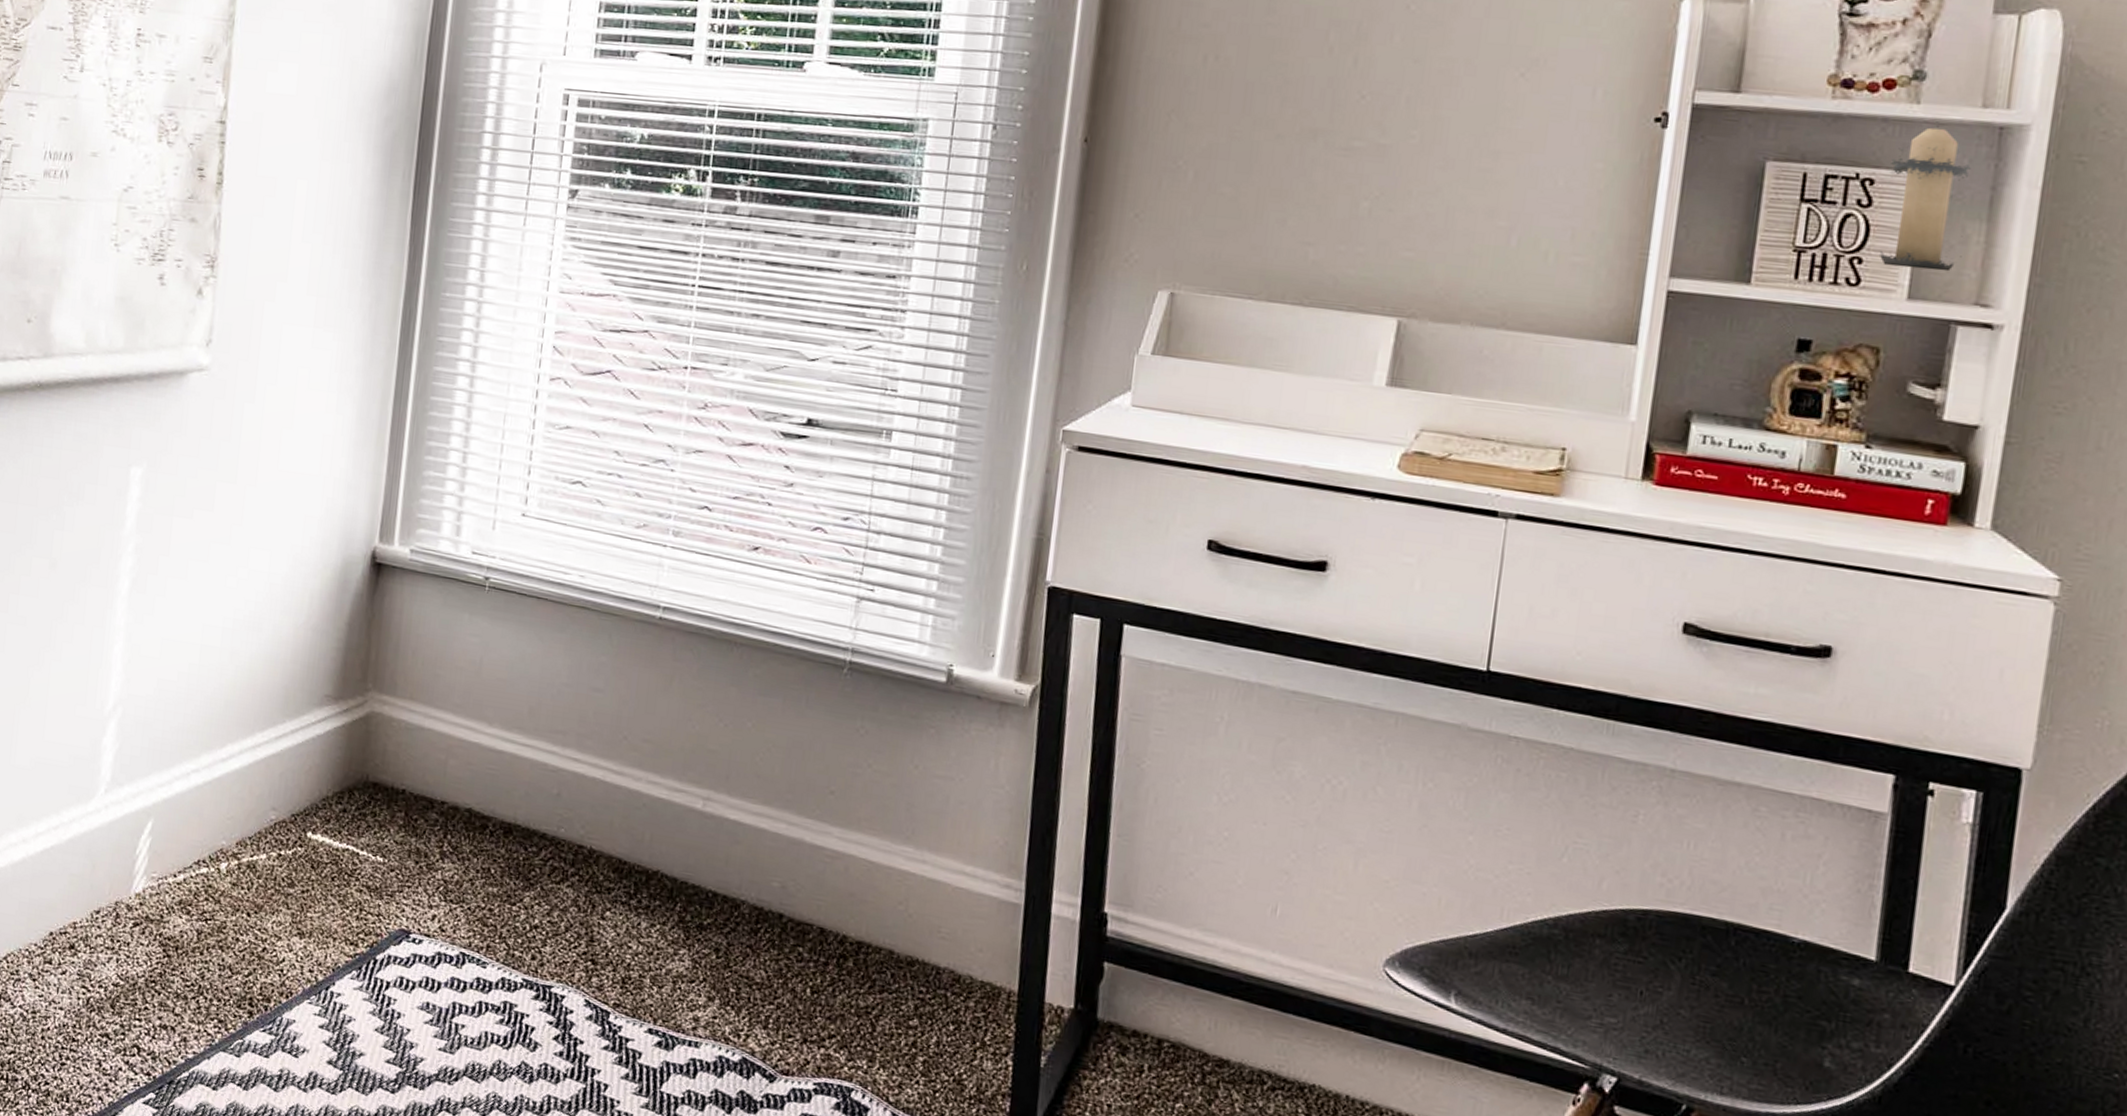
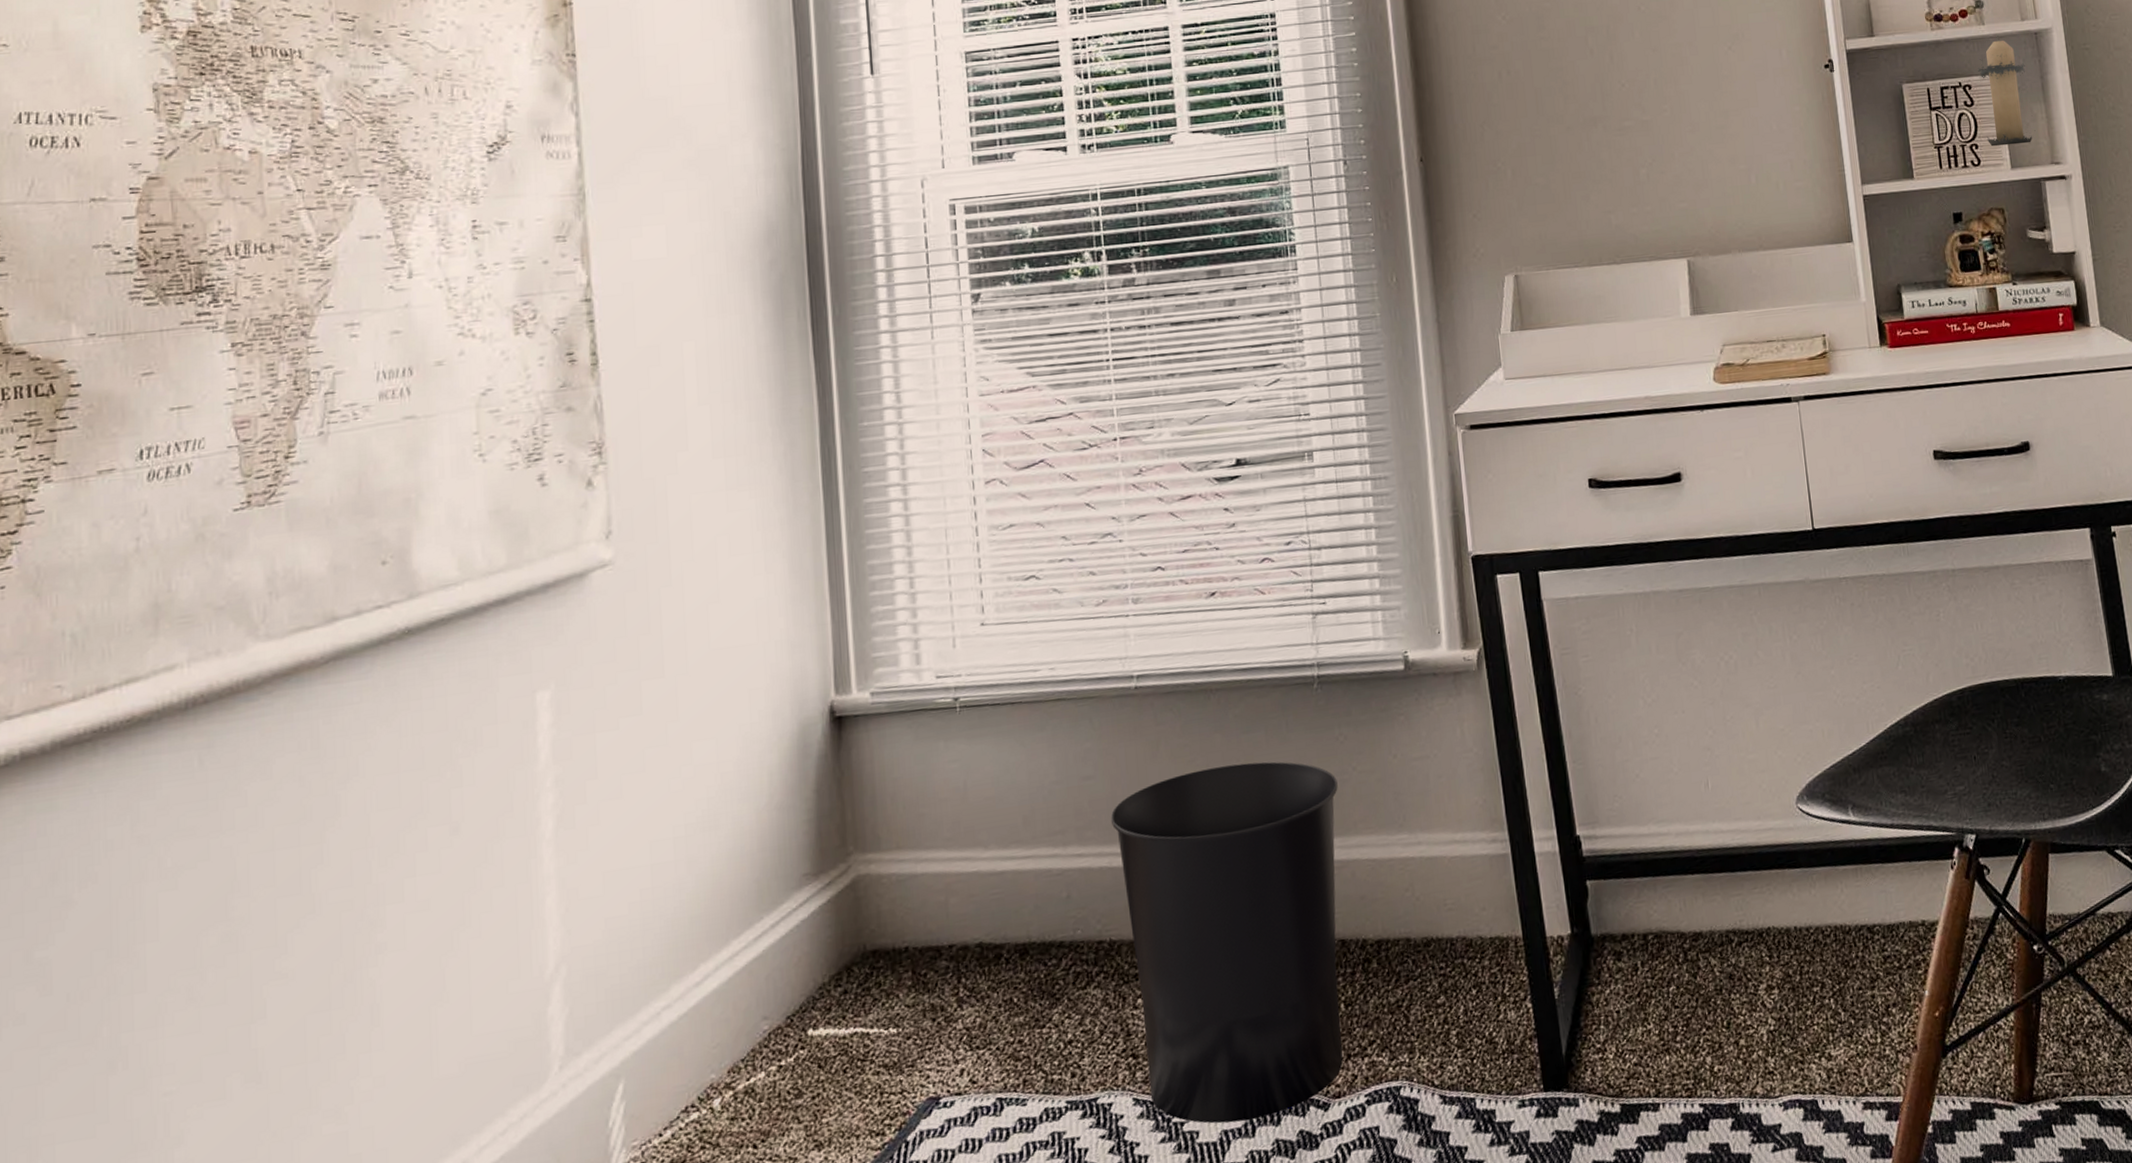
waste bin: none [601,715,849,1067] -> present [1110,761,1343,1124]

